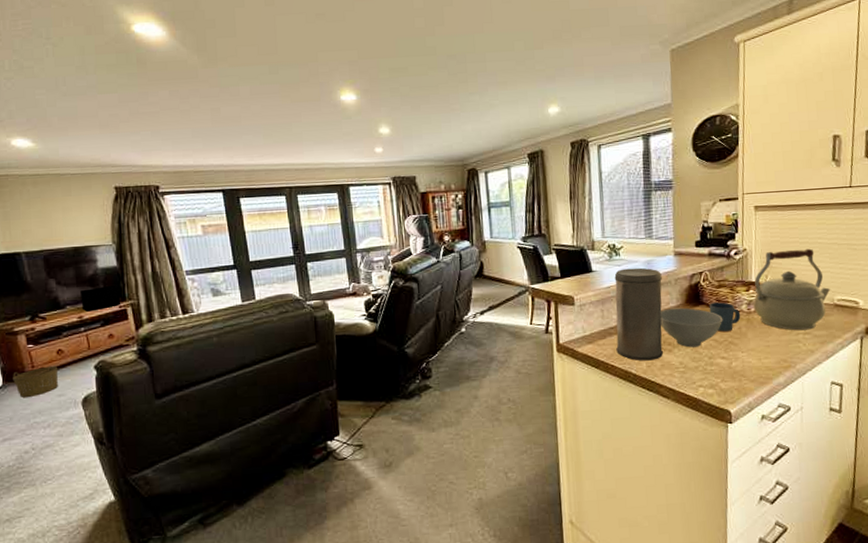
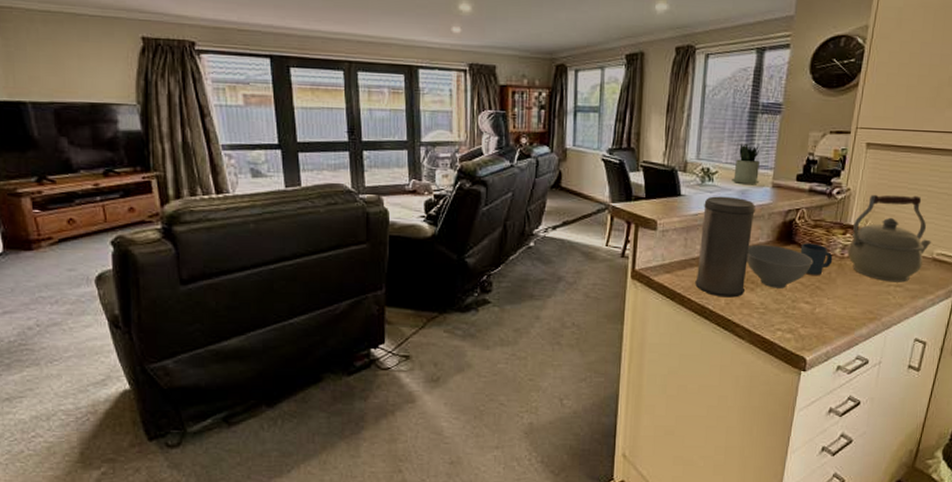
basket: present [13,365,58,397] -> none [15,236,68,268]
speaker: present [80,285,121,312] -> none [97,151,145,180]
planter: none [637,219,662,255] -> present [732,144,761,184]

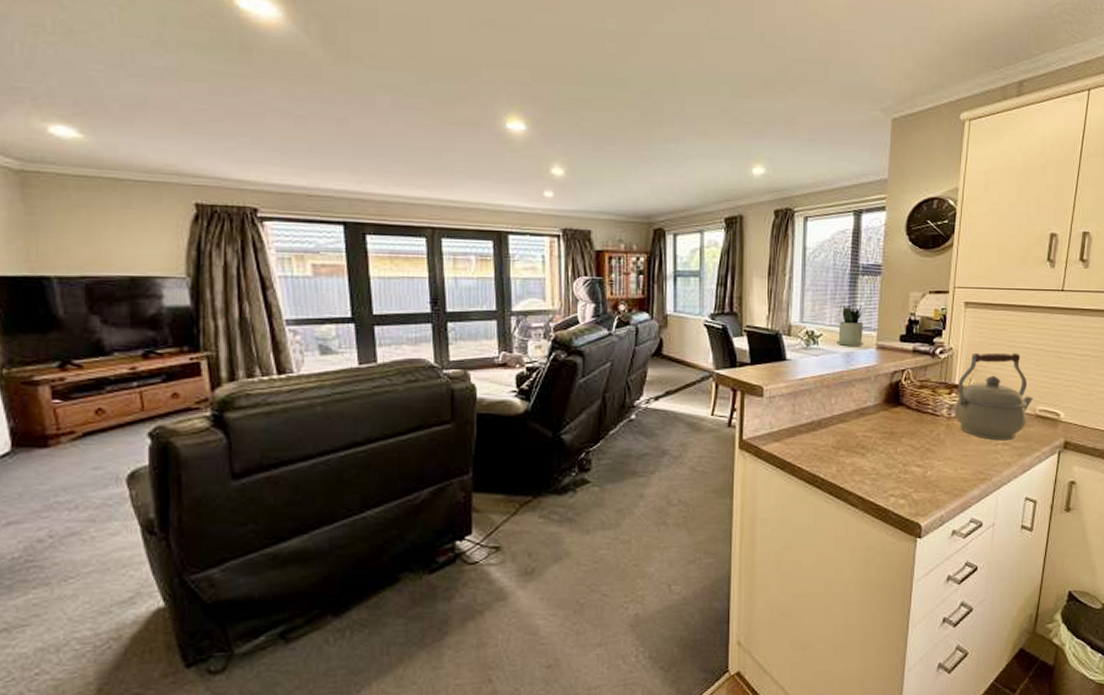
canister: present [695,196,756,298] -> none [805,359,862,465]
bowl: present [746,244,814,288] -> none [855,407,922,452]
mug: present [800,243,833,276] -> none [908,404,941,438]

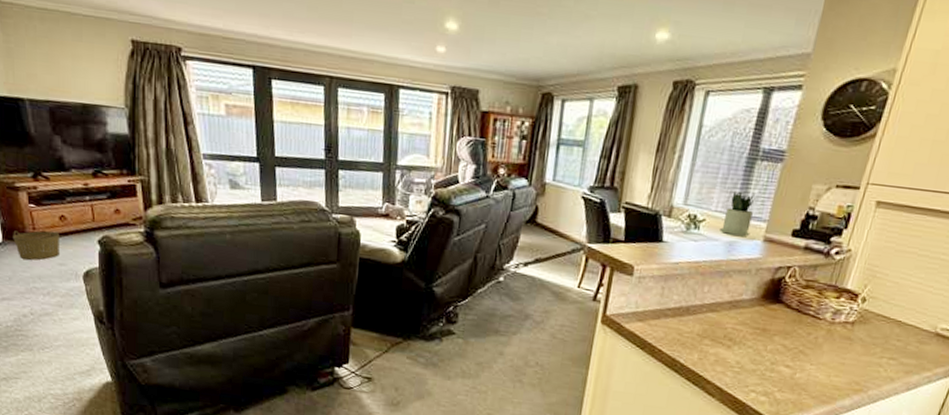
basket: none [27,429,94,468] -> present [13,230,59,260]
kettle: present [954,352,1033,441] -> none [838,257,937,356]

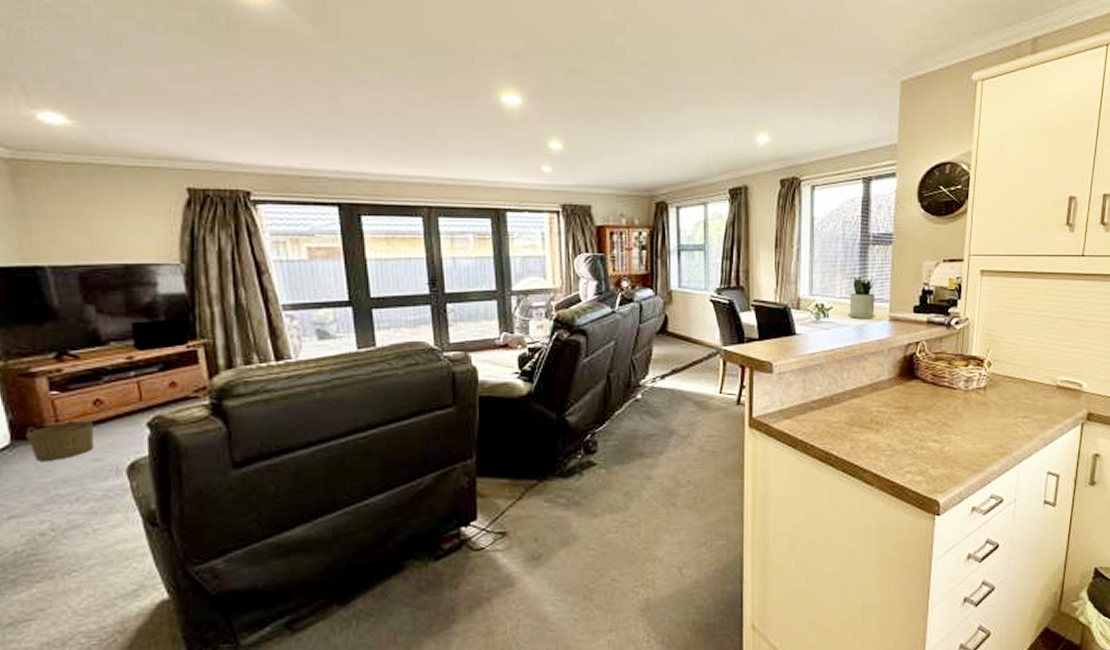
speaker: none [87,154,131,181] -> present [131,317,190,351]

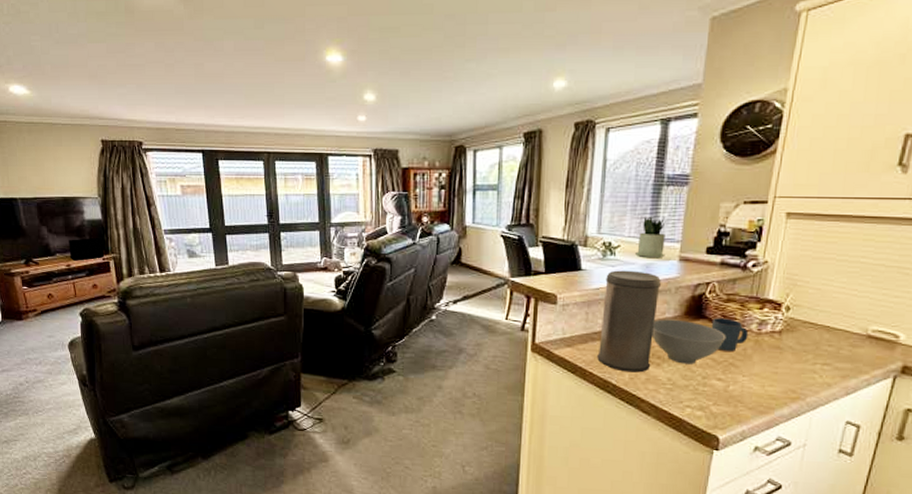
basket: present [26,420,93,461] -> none [10,308,48,335]
canister: none [817,333,875,441] -> present [597,270,662,373]
bowl: none [869,381,938,428] -> present [652,319,726,364]
mug: none [923,377,957,412] -> present [711,318,749,353]

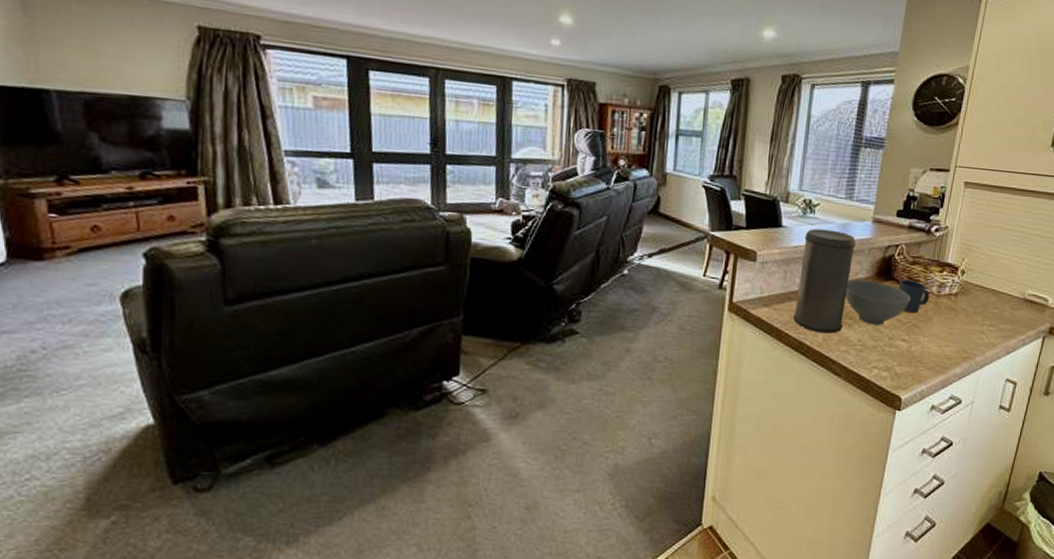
speaker: present [69,237,105,261] -> none [133,152,191,183]
planter: present [635,217,666,258] -> none [833,177,863,218]

